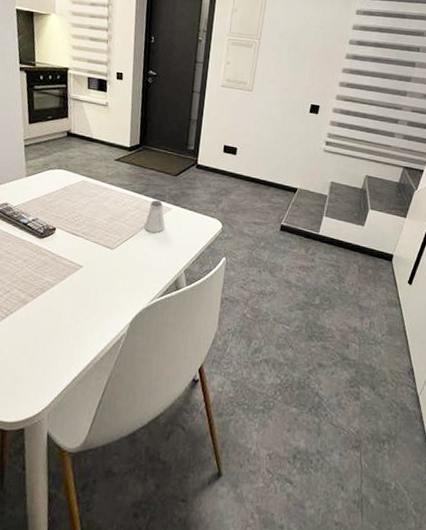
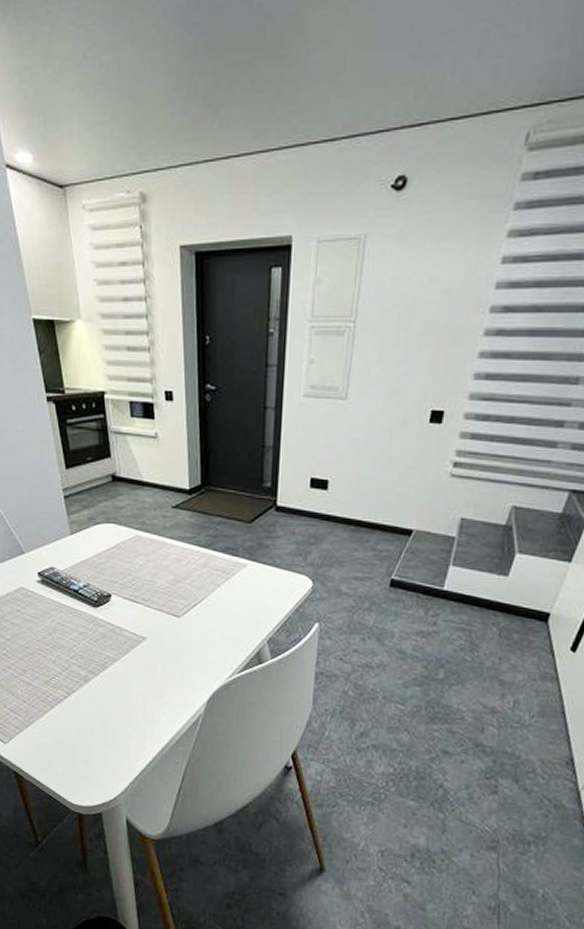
saltshaker: present [144,200,165,233] -> none [215,554,240,595]

